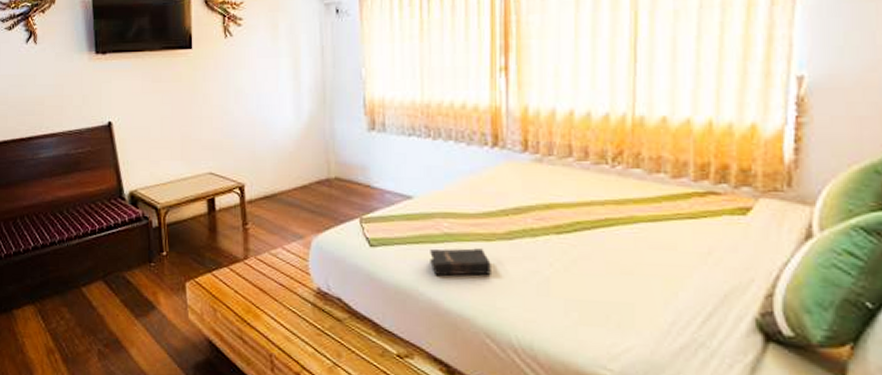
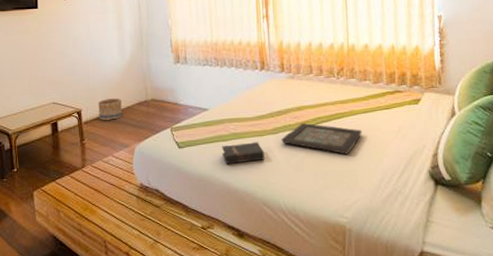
basket: none [265,173,297,201] -> present [98,98,123,120]
decorative tray: none [517,227,646,280] -> present [281,122,362,155]

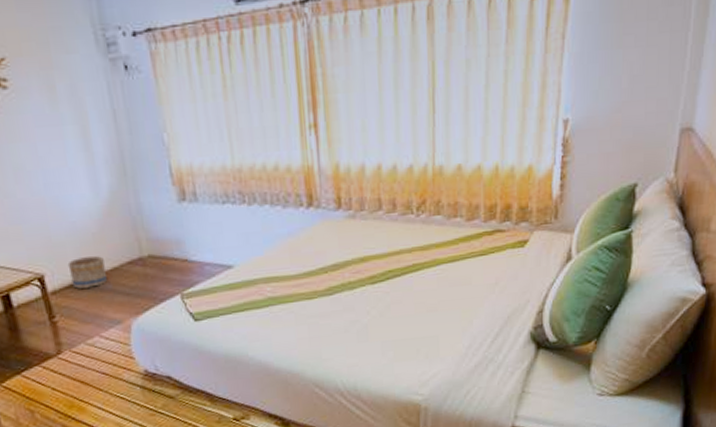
hardback book: present [222,142,265,164] -> none [256,307,315,338]
decorative tray: present [281,122,362,155] -> none [338,278,447,318]

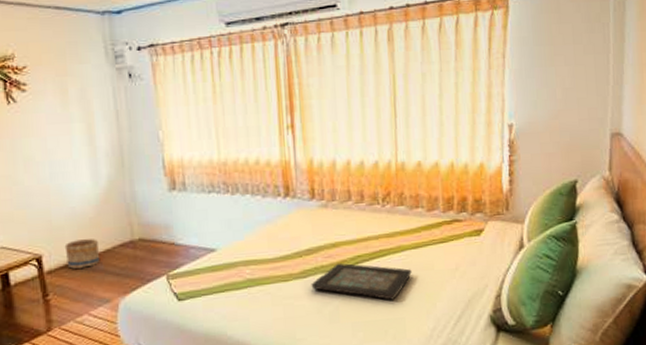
decorative tray: none [338,278,447,318] -> present [311,262,412,300]

